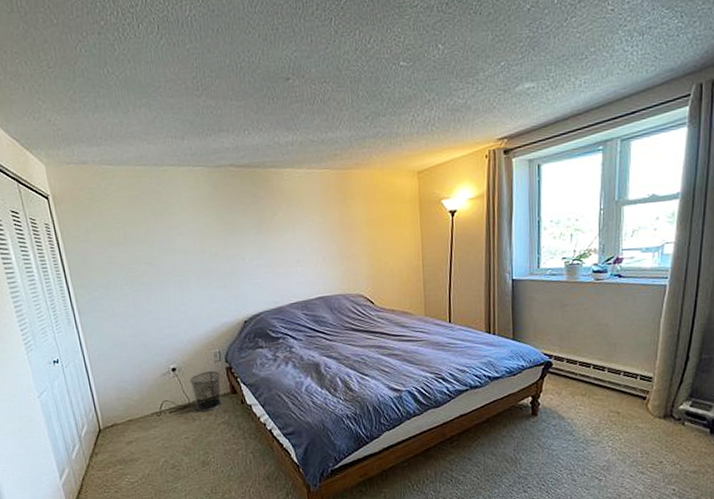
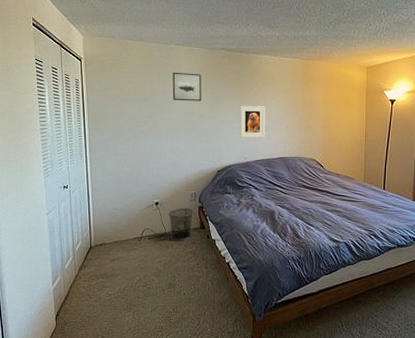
wall art: none [170,201,212,239] -> present [172,72,202,101]
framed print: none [263,235,298,278] -> present [240,106,265,138]

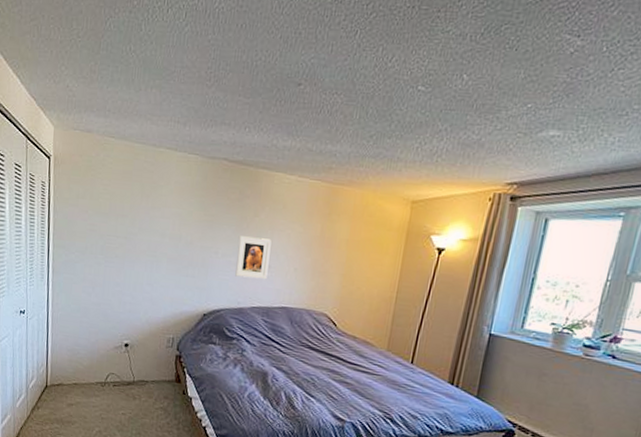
waste bin: present [168,208,194,241] -> none [139,354,170,394]
wall art: present [172,72,202,101] -> none [156,183,195,225]

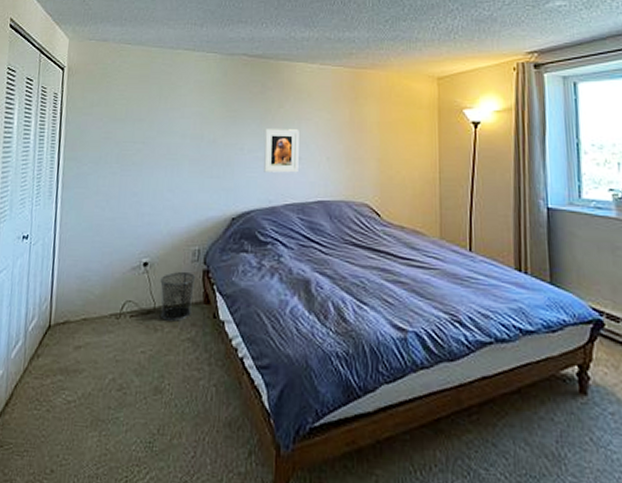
waste bin: none [139,354,170,394] -> present [160,272,196,322]

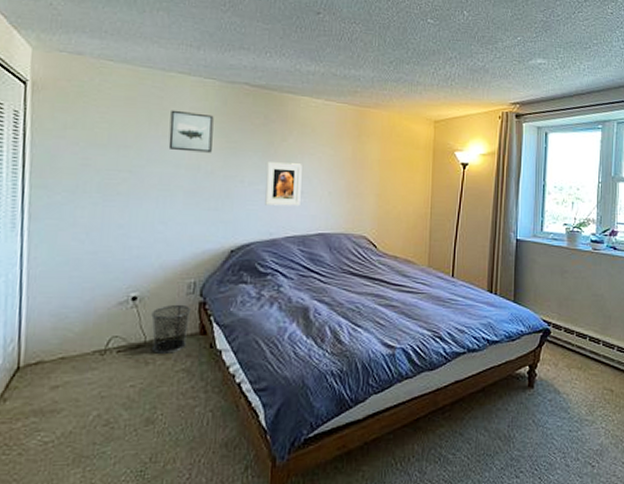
wall art: none [176,84,215,122] -> present [168,110,214,153]

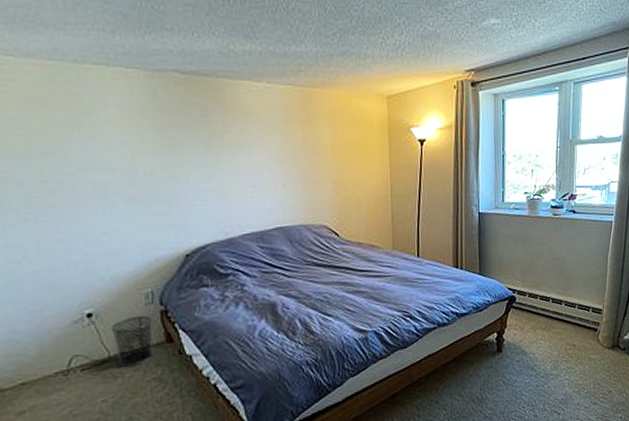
wall art: present [168,110,214,153] -> none [93,107,148,154]
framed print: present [265,162,302,207] -> none [212,156,254,204]

